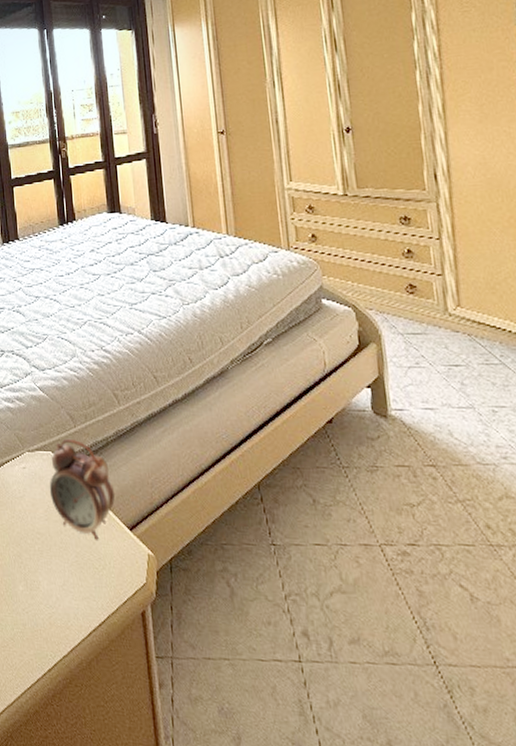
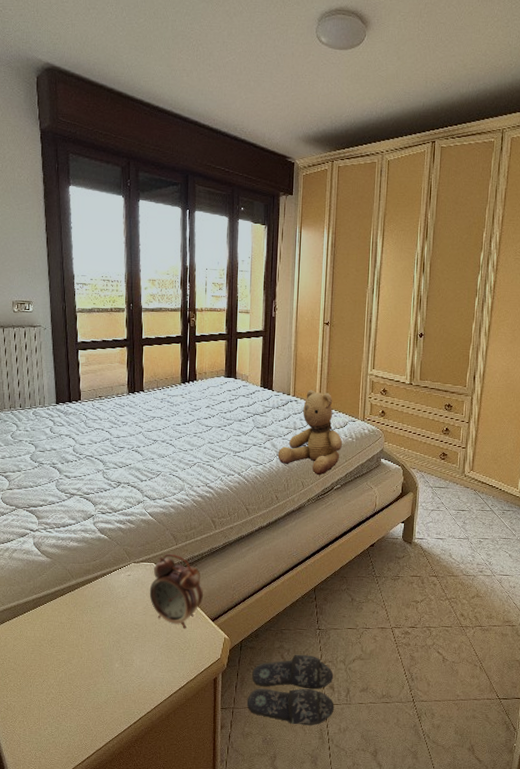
teddy bear: none [183,217,265,328] -> present [277,390,342,476]
slippers: none [190,581,314,693] -> present [247,654,334,726]

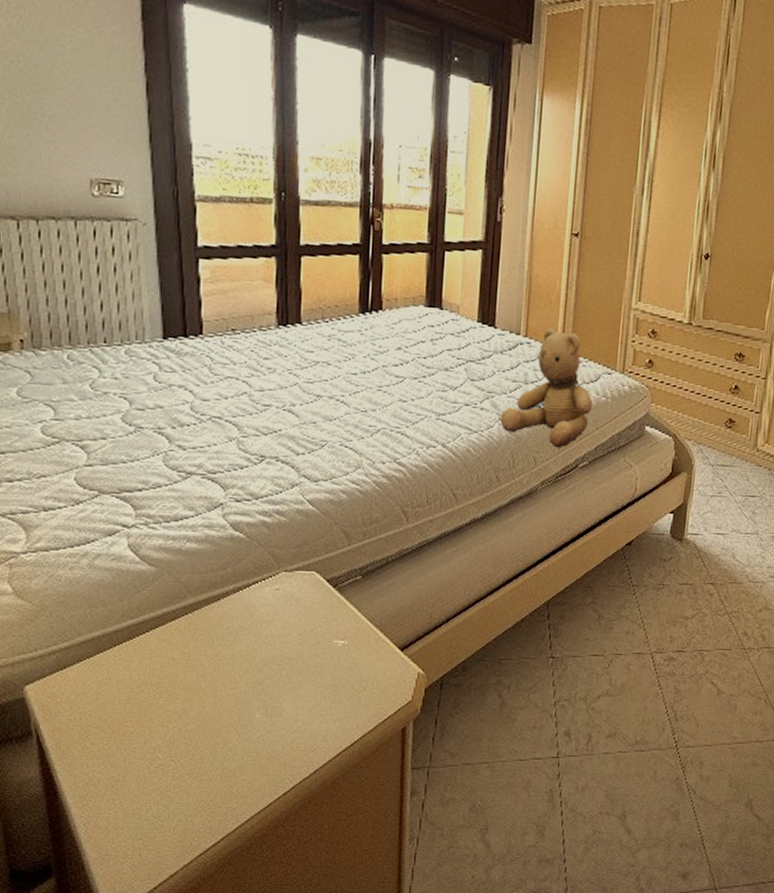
alarm clock: present [149,553,203,629] -> none [307,557,388,662]
slippers: present [247,654,334,726] -> none [449,691,570,785]

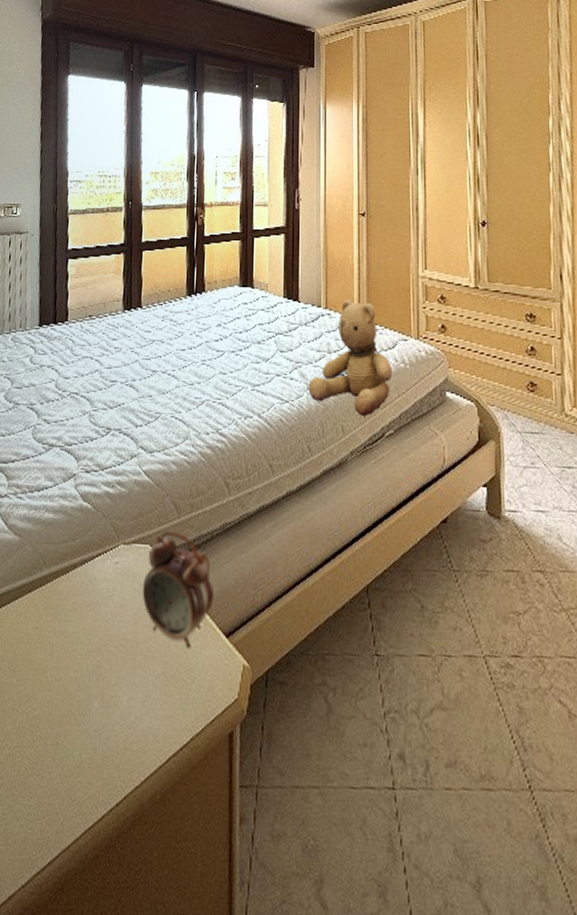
alarm clock: none [307,557,388,662] -> present [142,530,214,648]

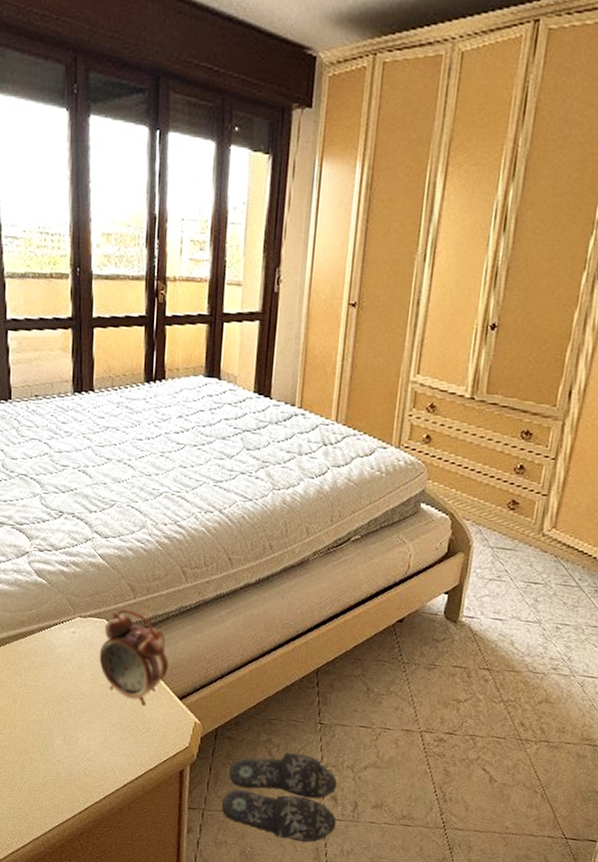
slippers: none [278,696,408,826] -> present [222,751,336,843]
teddy bear: present [308,299,392,417] -> none [274,400,366,521]

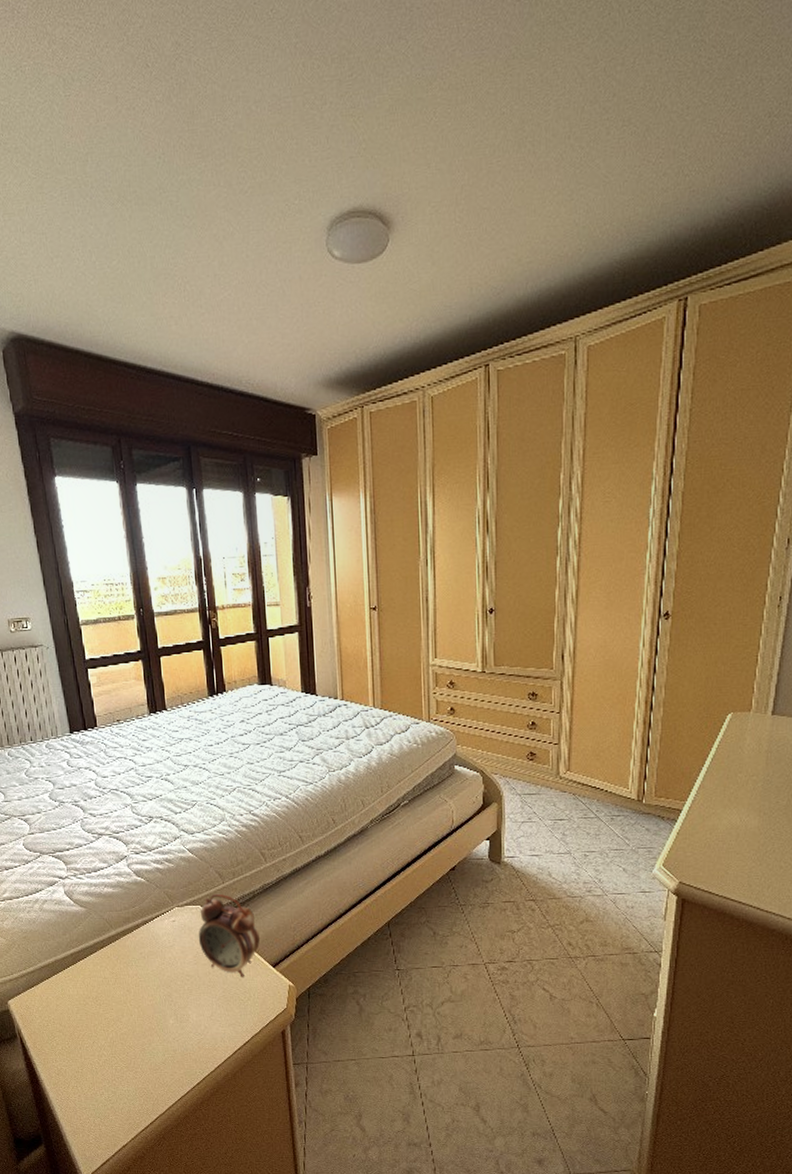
slippers: present [222,751,336,843] -> none [323,999,424,1079]

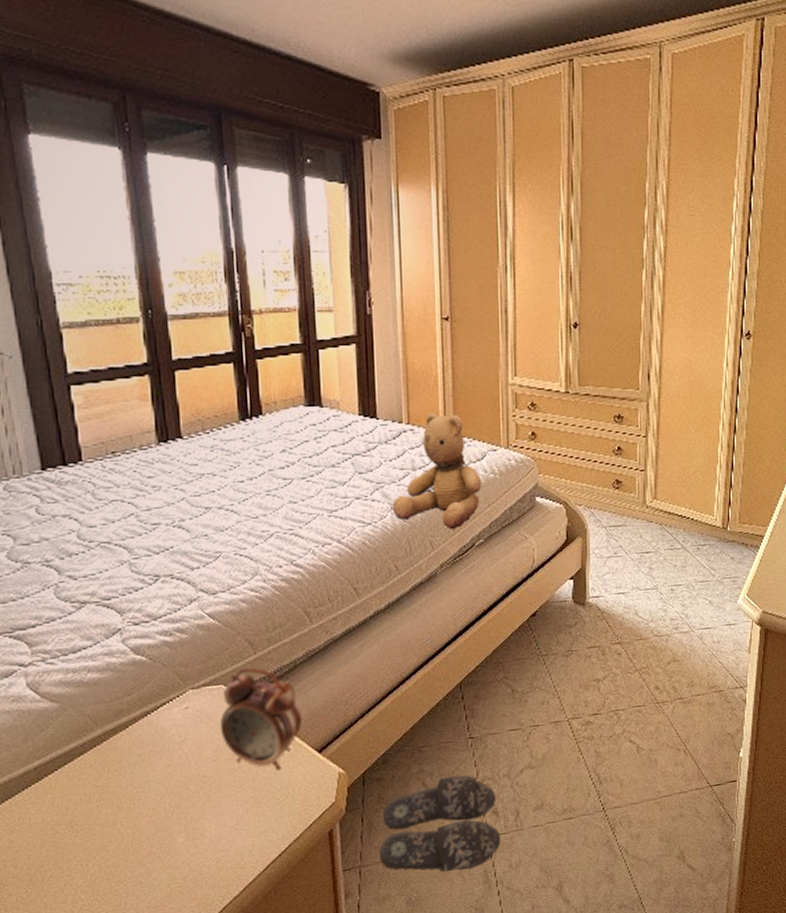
slippers: none [323,999,424,1079] -> present [380,775,501,872]
teddy bear: none [329,690,405,791] -> present [392,413,481,530]

